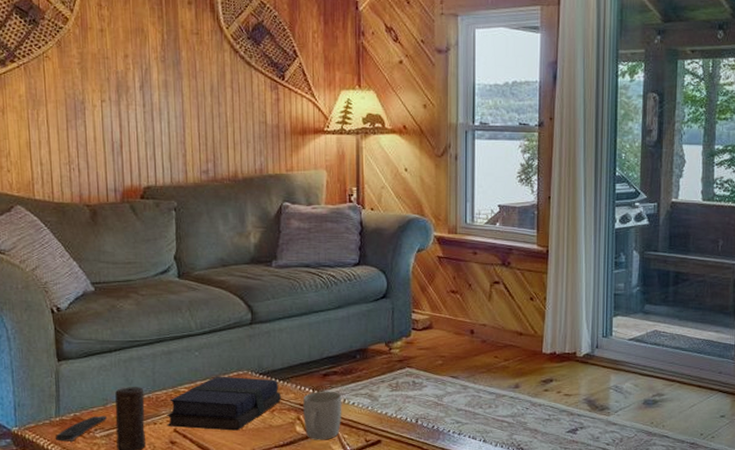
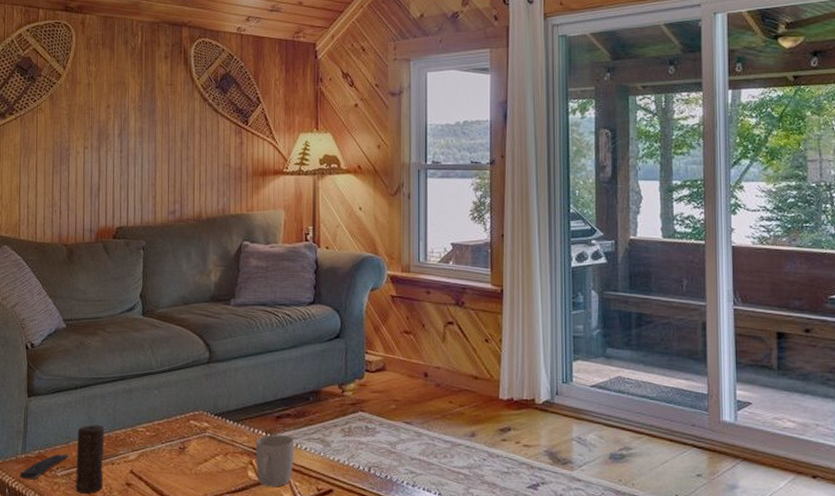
book: present [166,376,281,431] -> none [124,416,234,474]

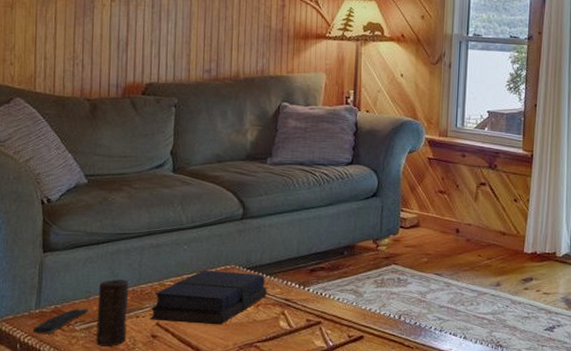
book: none [124,416,234,474] -> present [149,270,267,325]
mug: present [256,434,294,487] -> none [288,286,328,336]

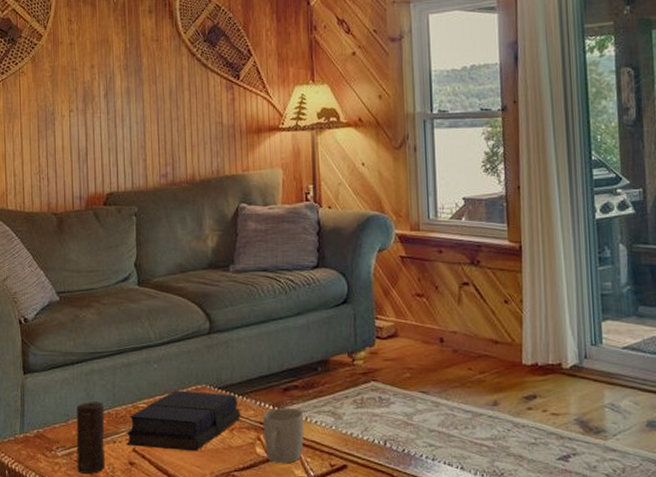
remote control: present [32,308,89,334] -> none [18,432,69,460]
mug: none [288,286,328,336] -> present [263,407,304,464]

